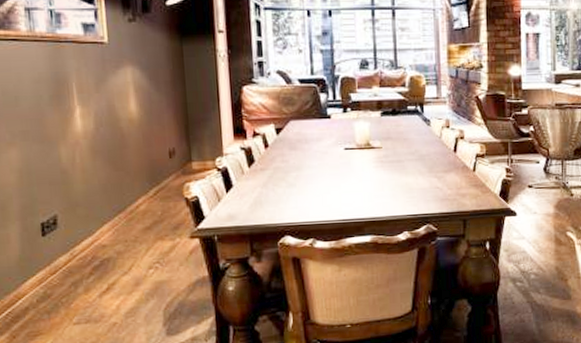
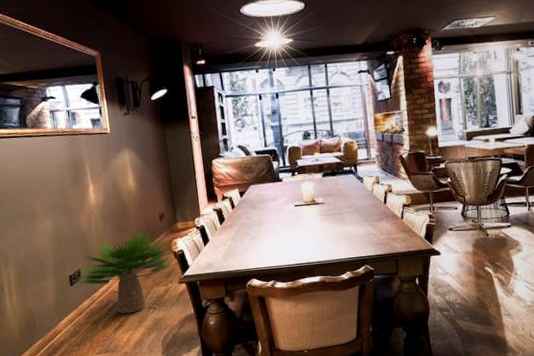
potted plant: none [50,168,187,275] -> present [76,229,176,314]

